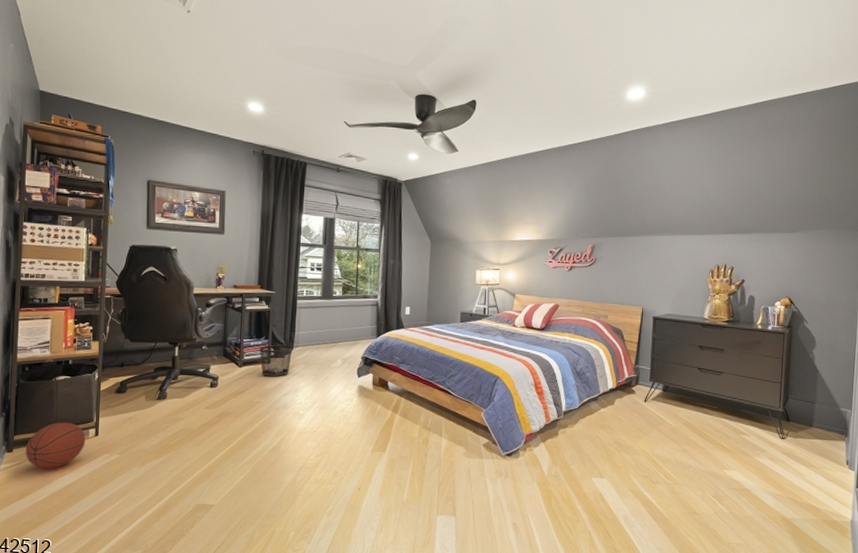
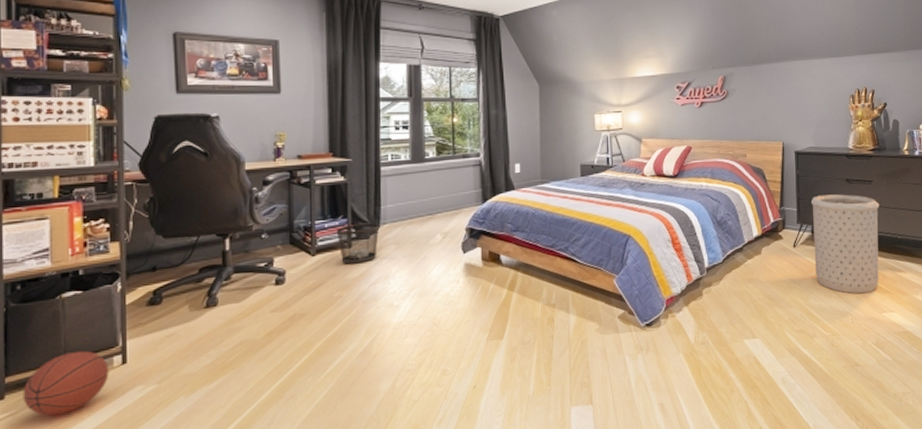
laundry basket: none [662,358,729,450] -> present [810,194,879,294]

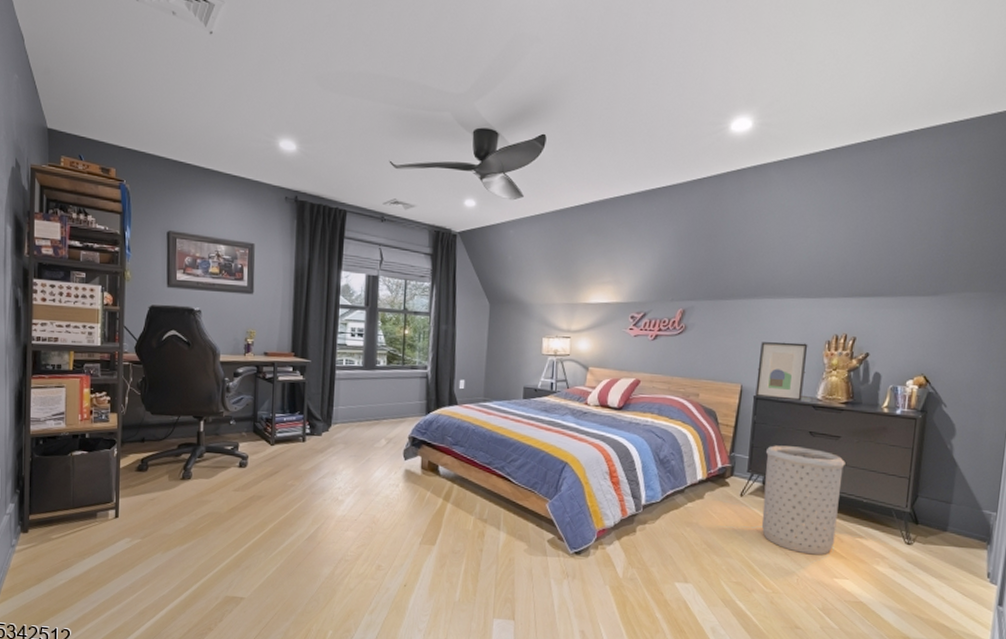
basketball: present [22,350,109,416] -> none [41,501,105,553]
waste bin: present [336,222,380,264] -> none [293,421,331,457]
picture frame: none [795,99,837,153] -> present [755,342,808,401]

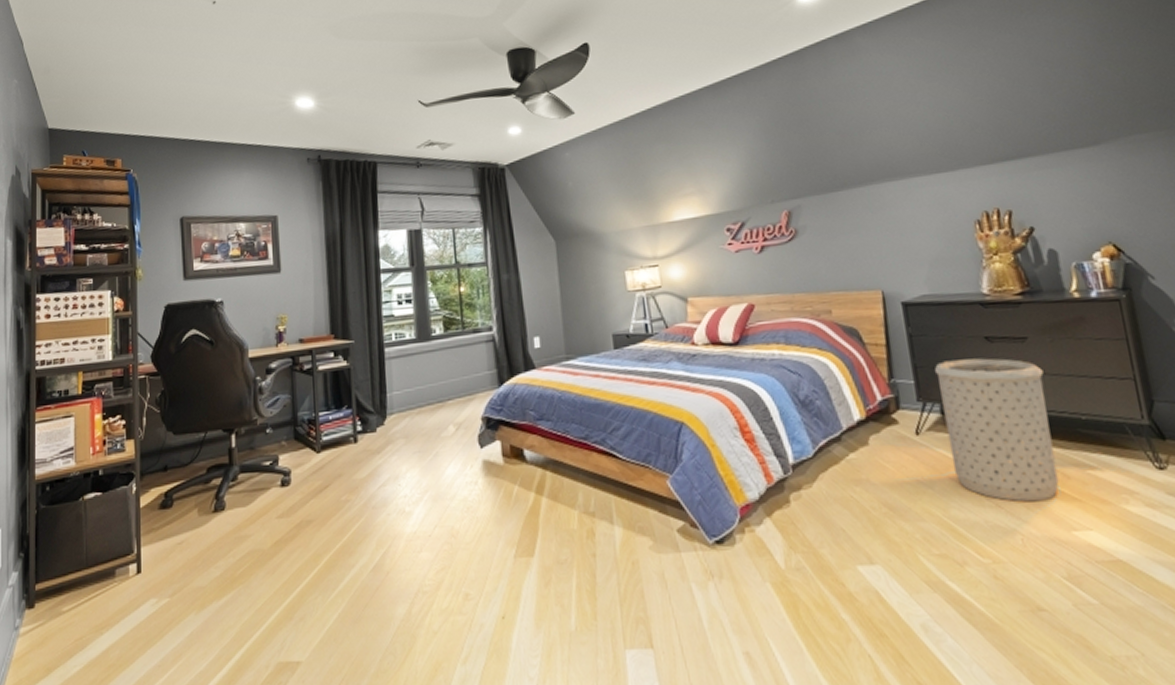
picture frame: present [755,342,808,401] -> none [894,227,964,303]

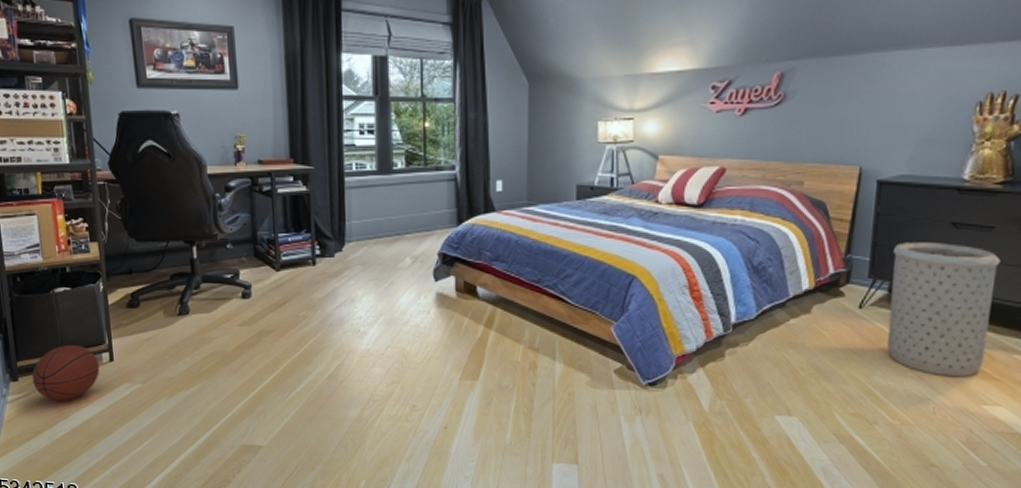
basketball: none [50,557,125,629] -> present [32,344,100,401]

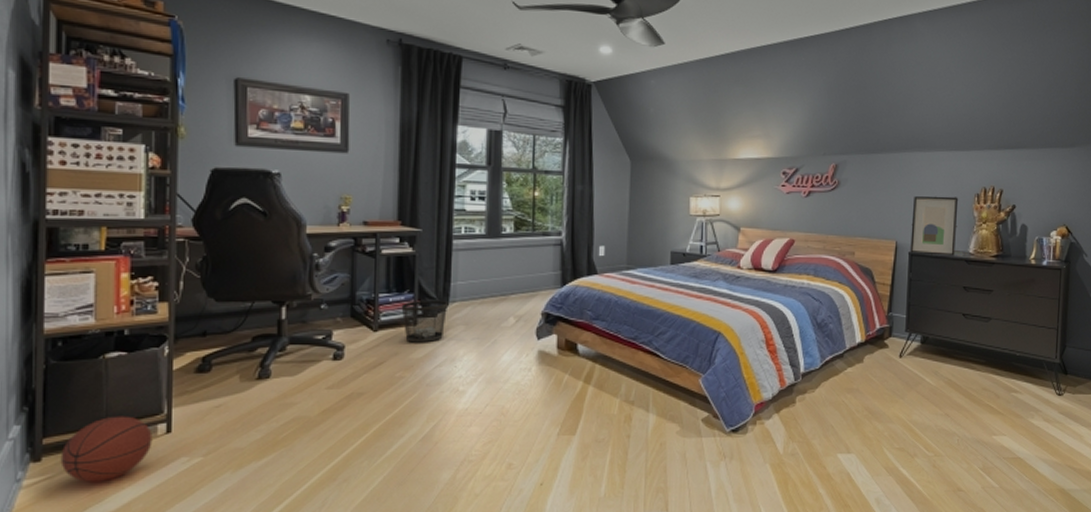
waste bin: none [300,239,345,283] -> present [401,299,449,343]
picture frame: none [879,107,952,184] -> present [910,196,959,256]
laundry basket: present [886,242,1001,378] -> none [921,302,998,413]

